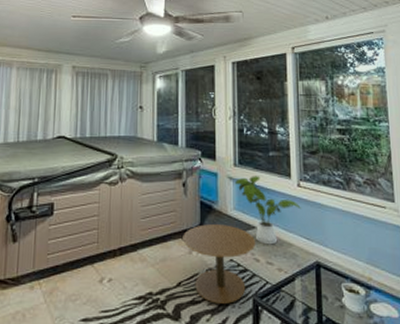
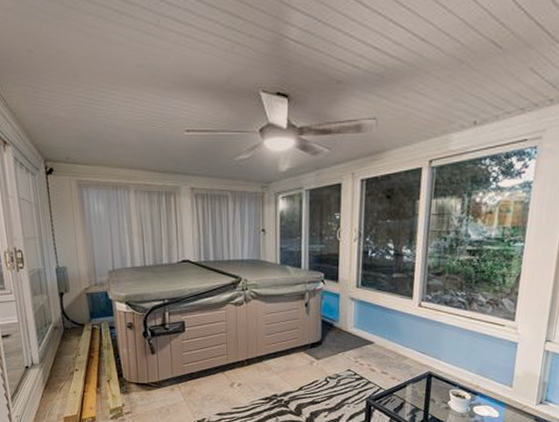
side table: present [183,224,256,304] -> none [304,340,373,404]
house plant: present [234,176,301,245] -> none [355,297,420,358]

